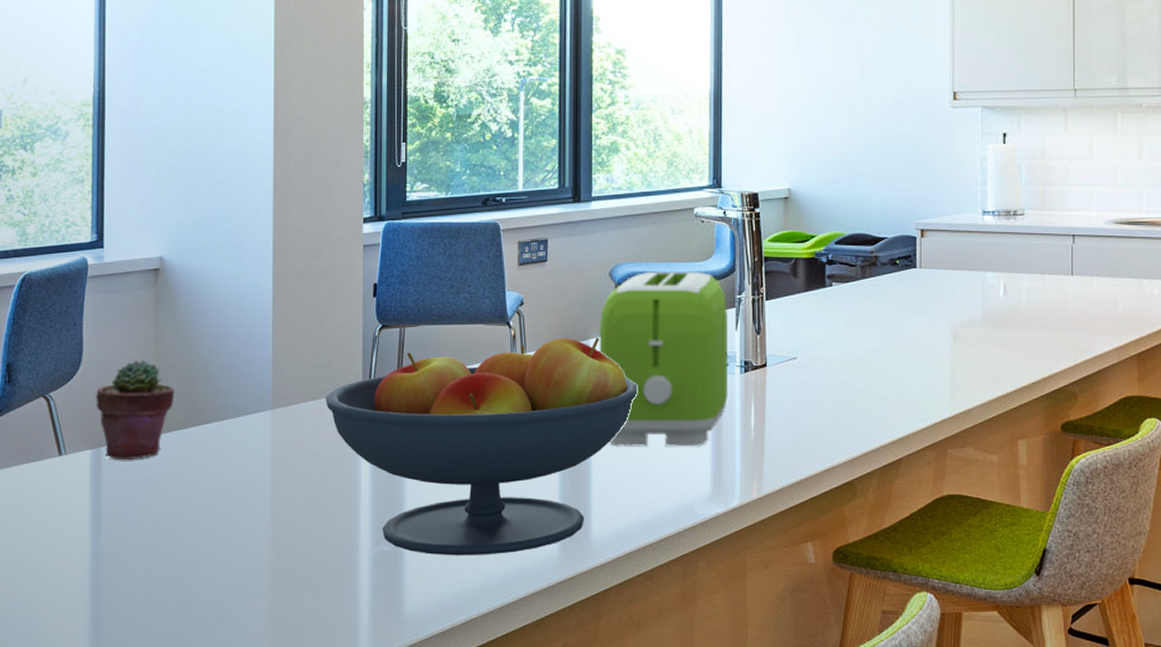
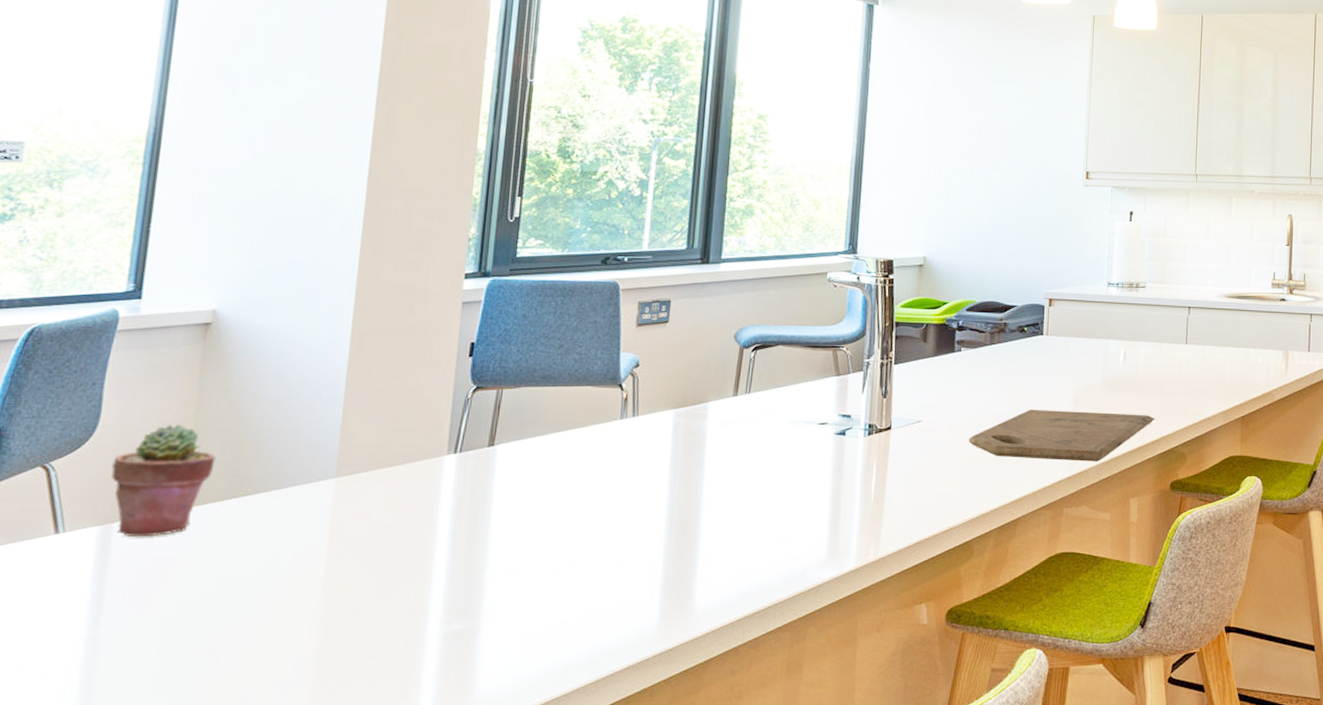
fruit bowl: present [325,337,638,556] -> none [401,400,757,632]
toaster: present [599,271,729,447] -> none [717,334,855,512]
cutting board: none [845,345,1041,401] -> present [968,409,1155,462]

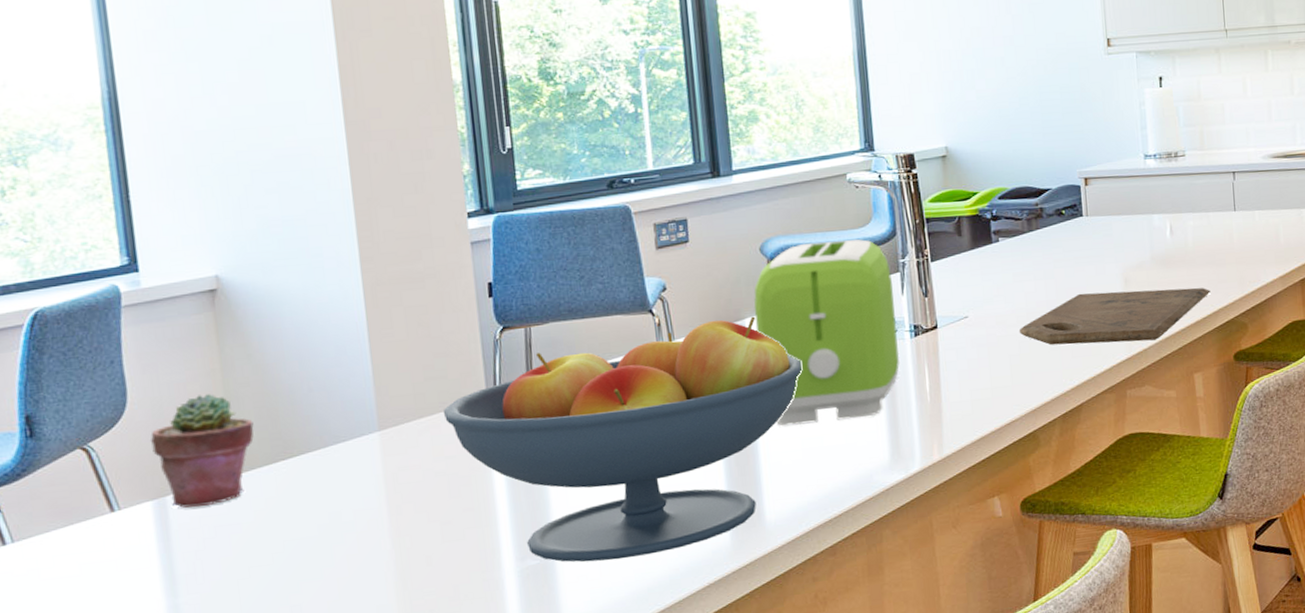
fruit bowl: none [401,400,757,632] -> present [442,316,803,562]
toaster: none [717,334,855,512] -> present [753,239,900,426]

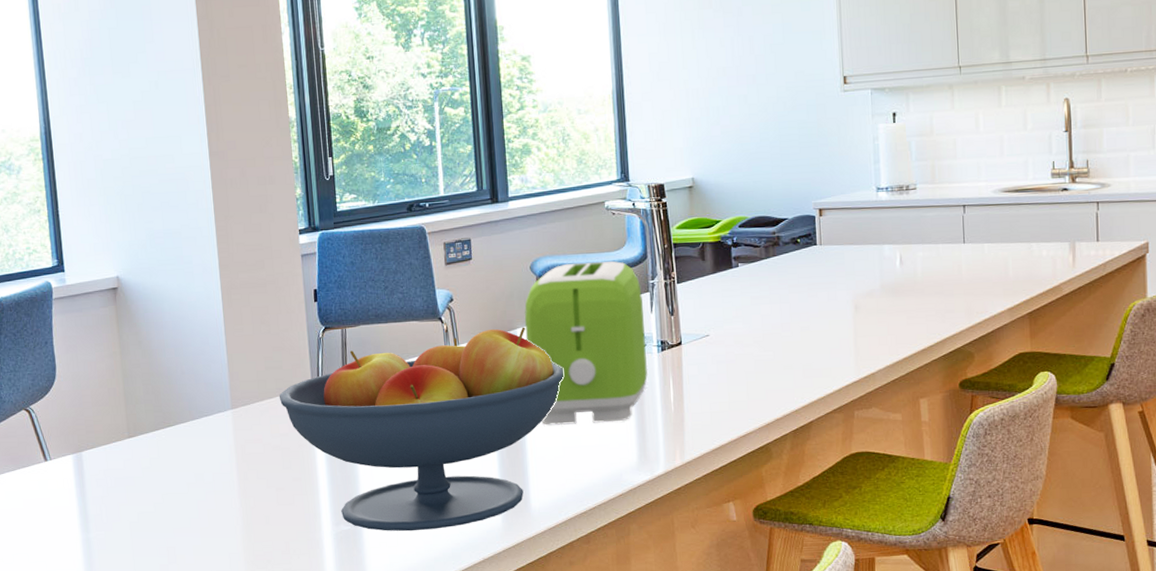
potted succulent: present [151,394,254,508] -> none [72,372,143,463]
cutting board: present [1019,287,1211,345] -> none [755,316,938,366]

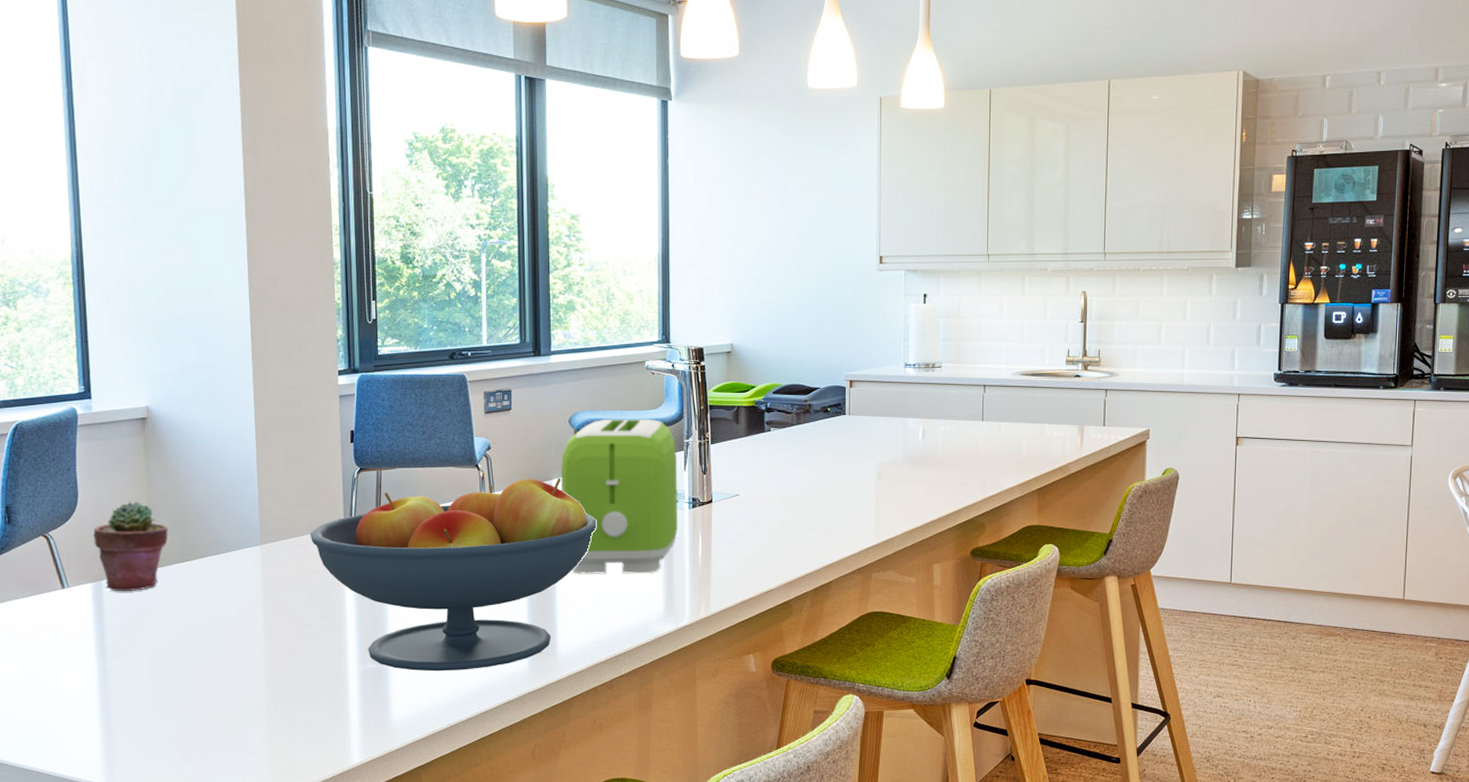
potted succulent: none [72,372,143,463] -> present [93,502,168,592]

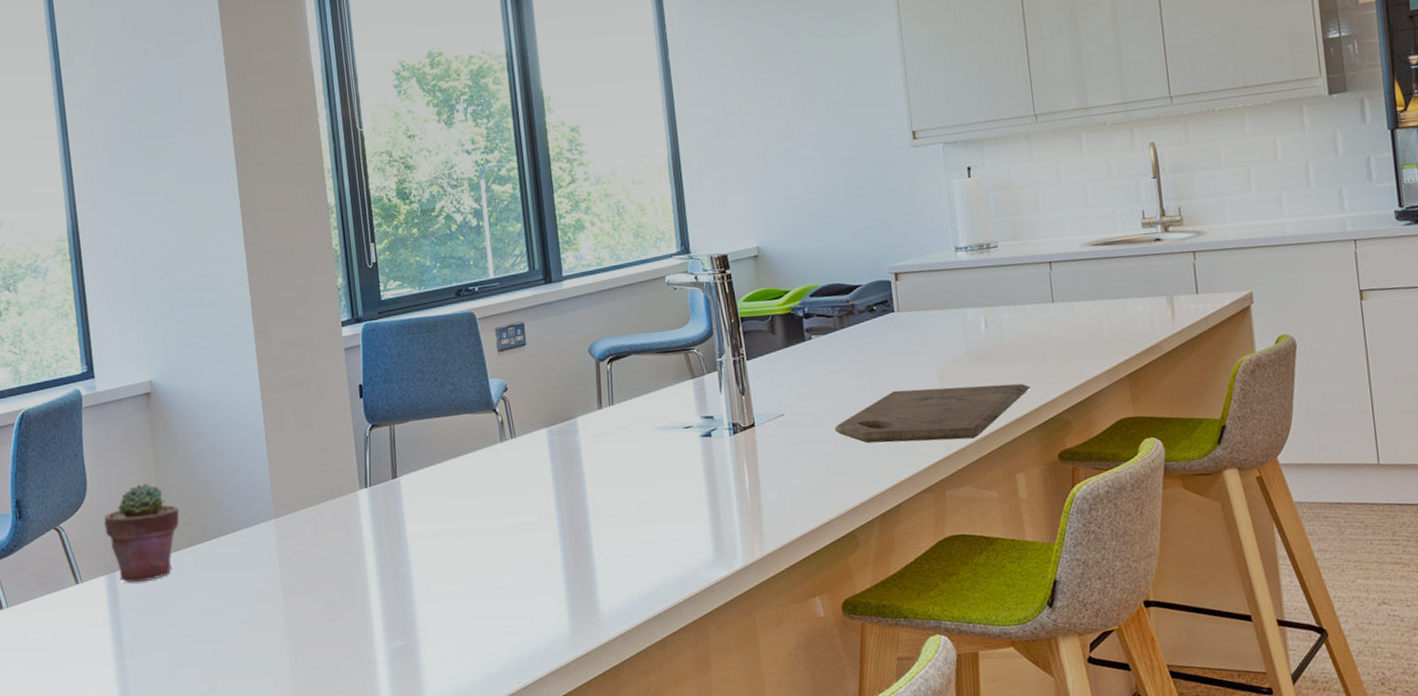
fruit bowl: present [310,478,597,672] -> none [324,415,630,645]
toaster: present [560,418,679,574] -> none [584,339,720,521]
cutting board: none [782,483,955,531] -> present [834,383,1030,444]

